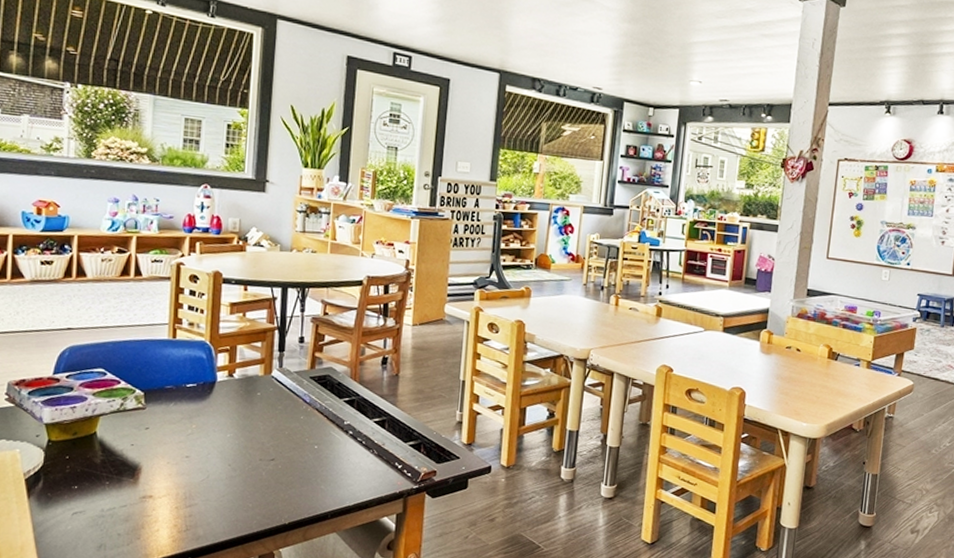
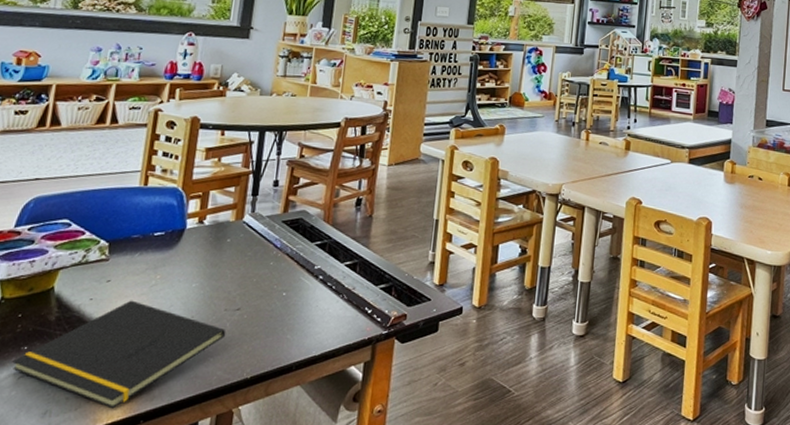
notepad: none [65,447,263,546] -> present [12,300,226,409]

